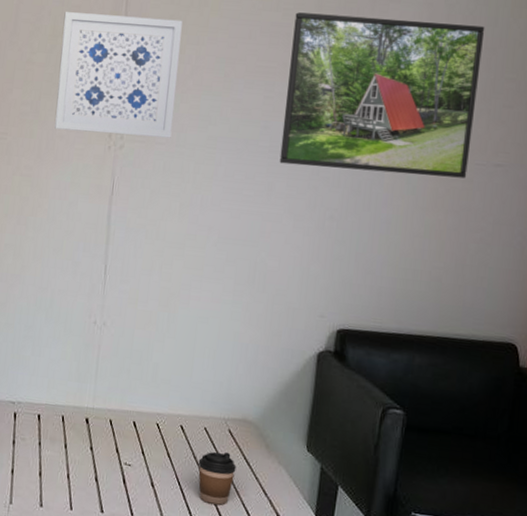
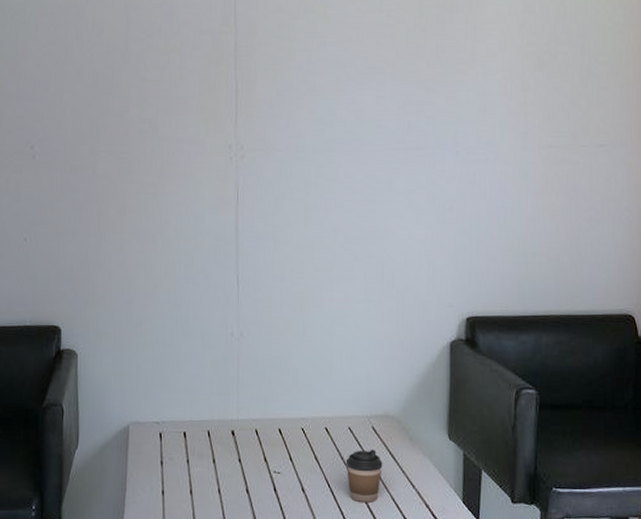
wall art: present [55,12,183,138] -> none [174,27,292,145]
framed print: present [279,12,485,178] -> none [396,12,576,161]

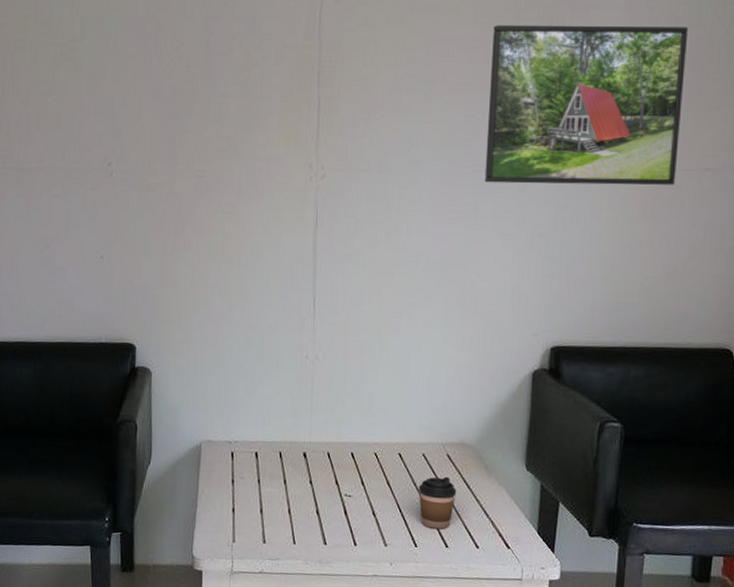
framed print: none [396,12,576,161] -> present [484,25,689,185]

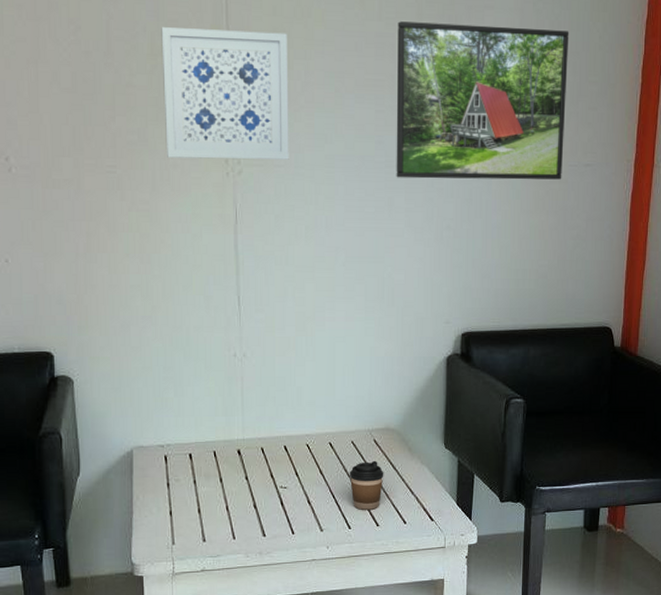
wall art: none [253,41,378,165] -> present [161,27,289,160]

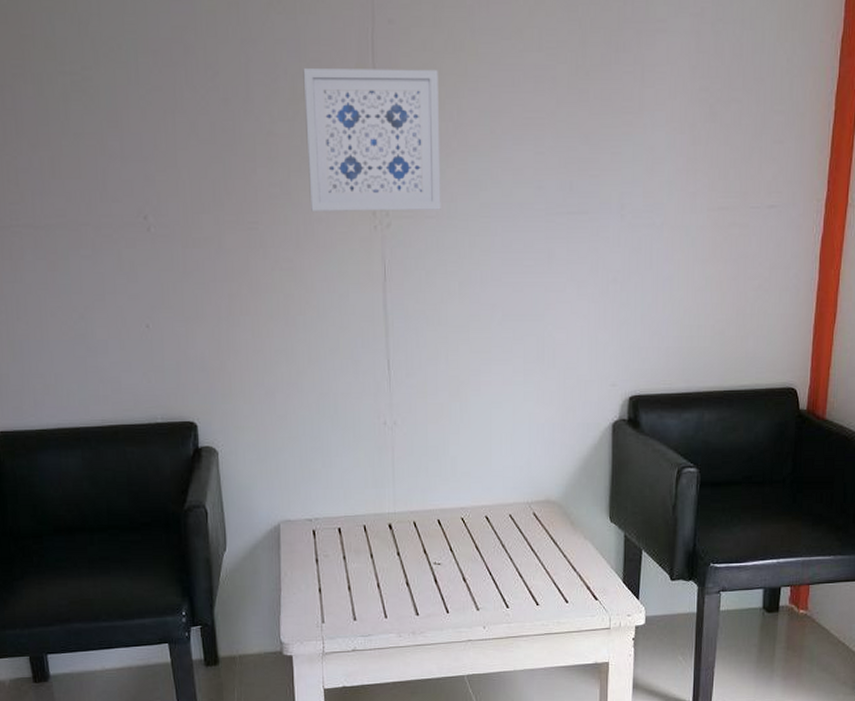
coffee cup: present [349,460,384,510] -> none [507,535,544,588]
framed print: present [396,21,570,180] -> none [557,51,753,227]

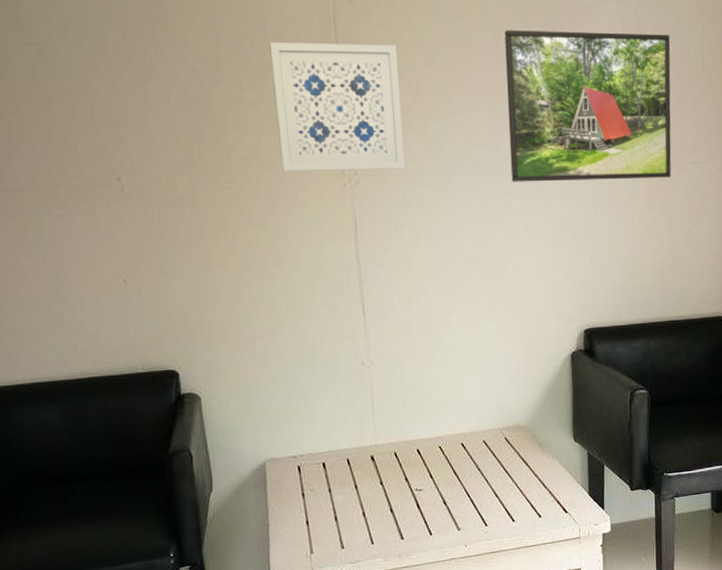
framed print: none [557,51,753,227] -> present [504,30,672,182]

